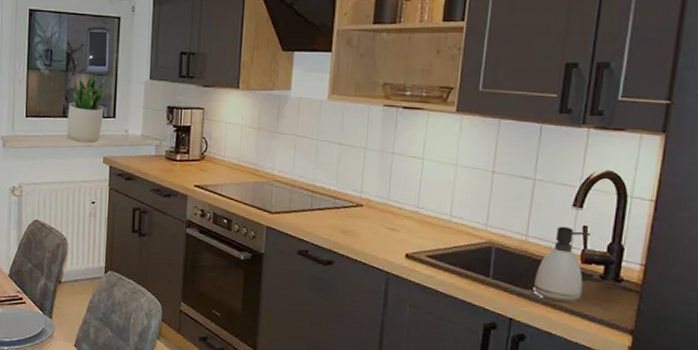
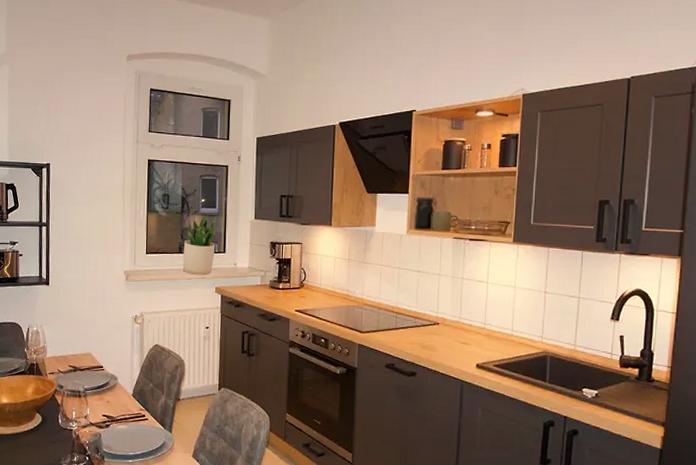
jar: none [336,55,366,97] -> present [413,196,437,231]
mug: none [358,73,391,98] -> present [432,211,459,232]
soap dispenser: present [533,226,590,303] -> none [582,336,626,402]

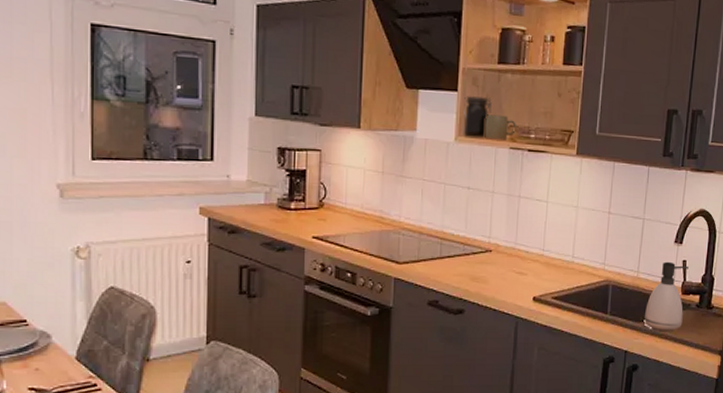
planter: present [182,214,218,276] -> none [149,106,202,192]
soap dispenser: none [582,336,626,402] -> present [644,261,689,332]

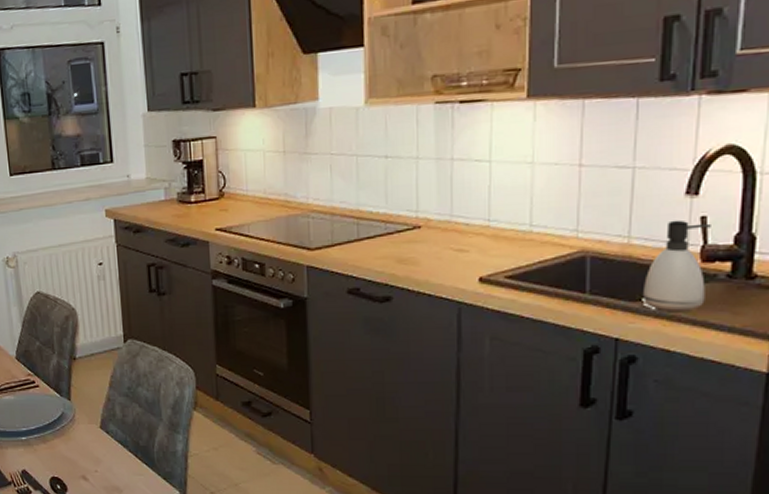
jar: present [463,95,492,139] -> none [373,47,408,99]
mug: present [484,114,516,140] -> none [401,64,442,97]

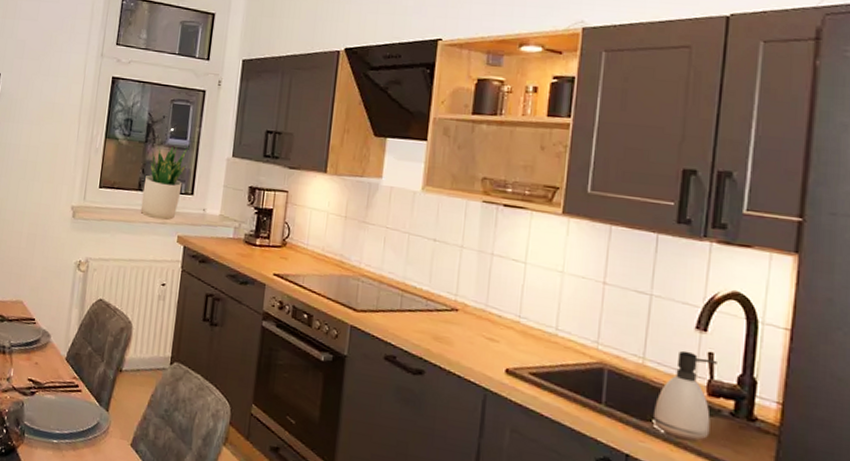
planter: none [57,111,100,198] -> present [140,145,188,221]

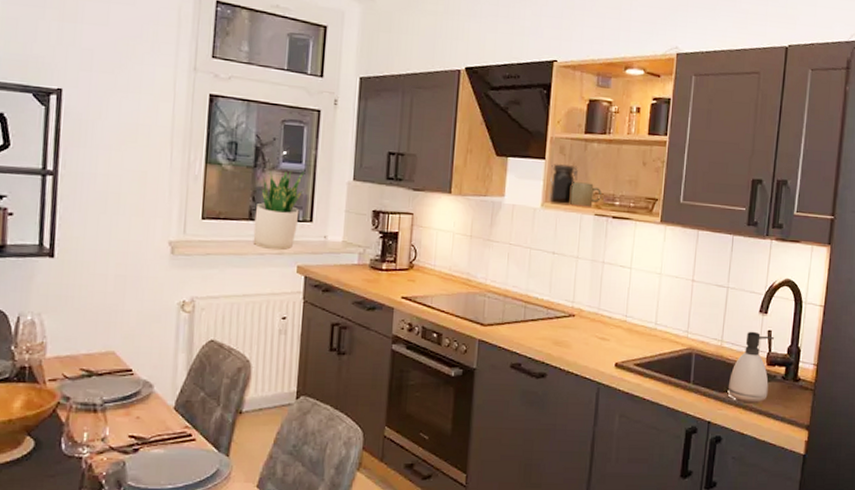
jar: none [431,145,464,190] -> present [549,163,578,206]
mug: none [454,165,491,193] -> present [570,182,601,207]

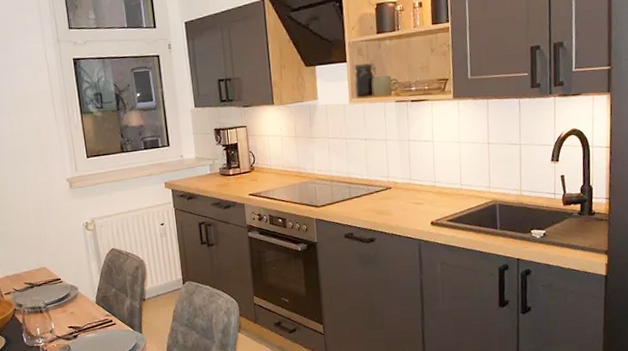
planter: present [253,170,304,251] -> none [125,107,159,174]
soap dispenser: present [727,331,774,404] -> none [531,178,567,240]

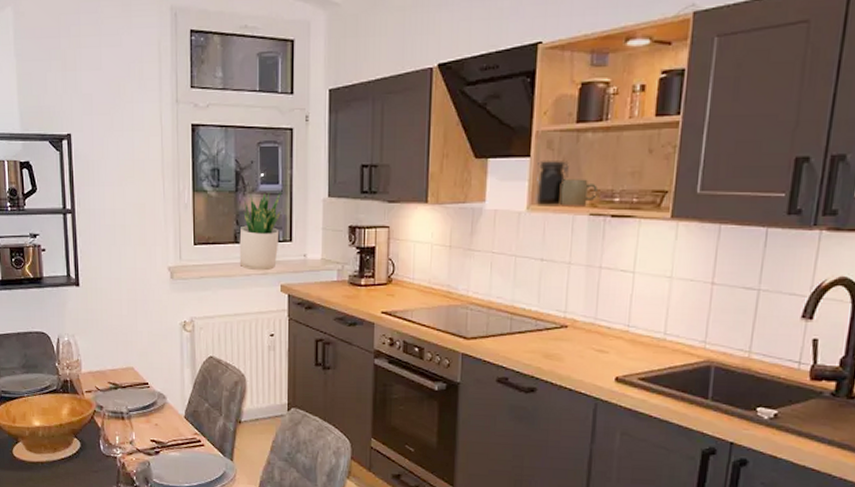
planter: none [125,107,159,174] -> present [239,192,282,271]

